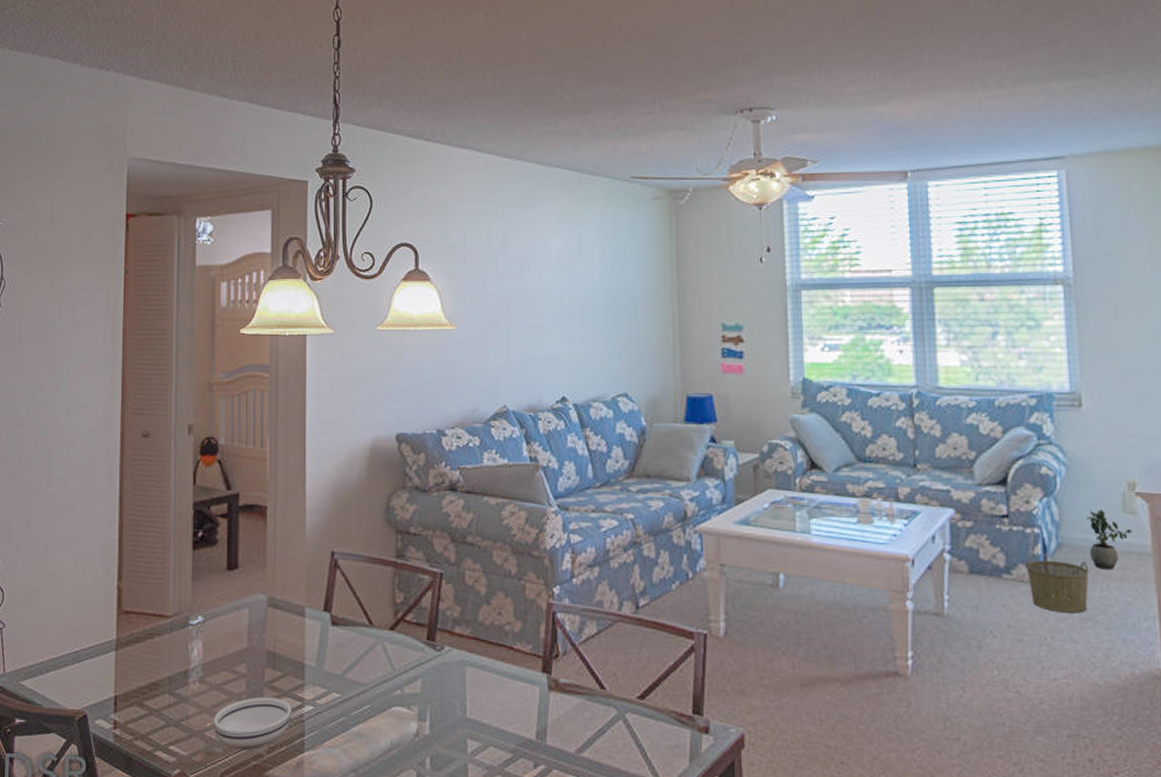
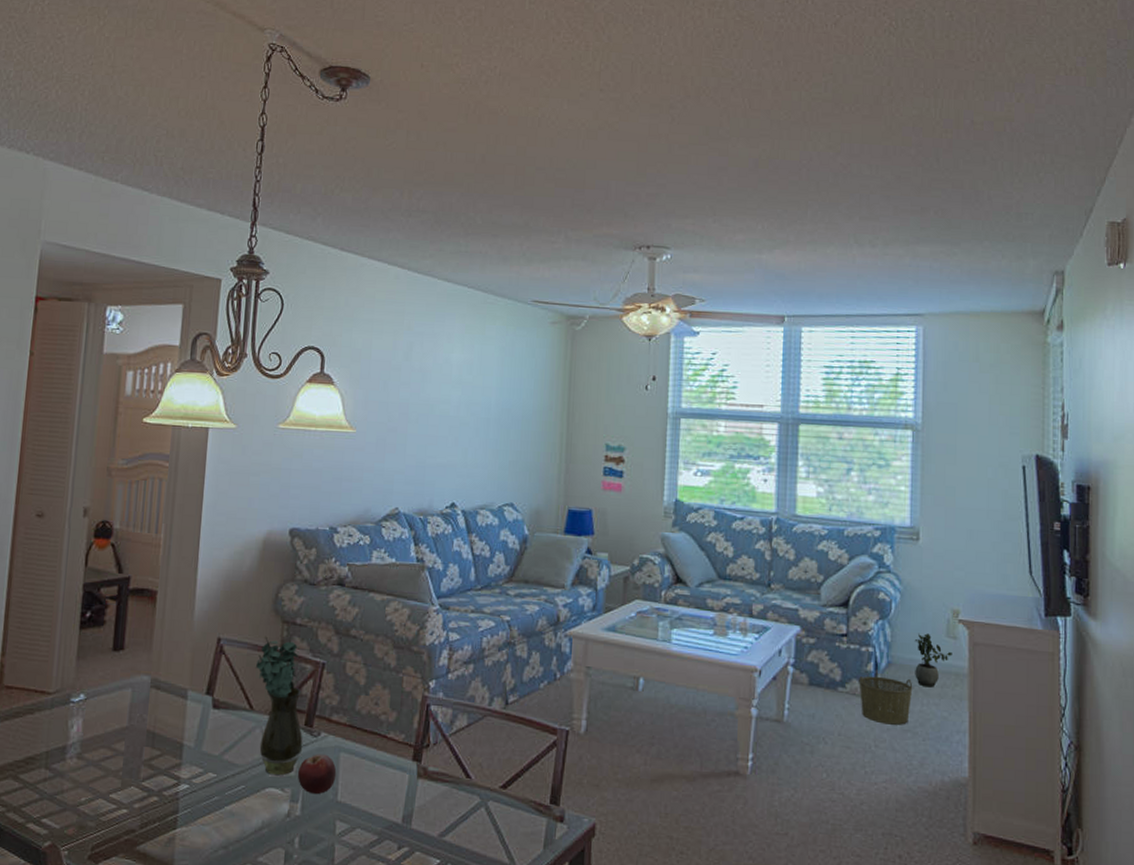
bowl: present [214,696,291,750] -> none [88,774,167,825]
vase: none [371,547,427,693] -> present [255,636,303,776]
fruit: none [424,669,464,712] -> present [298,754,337,795]

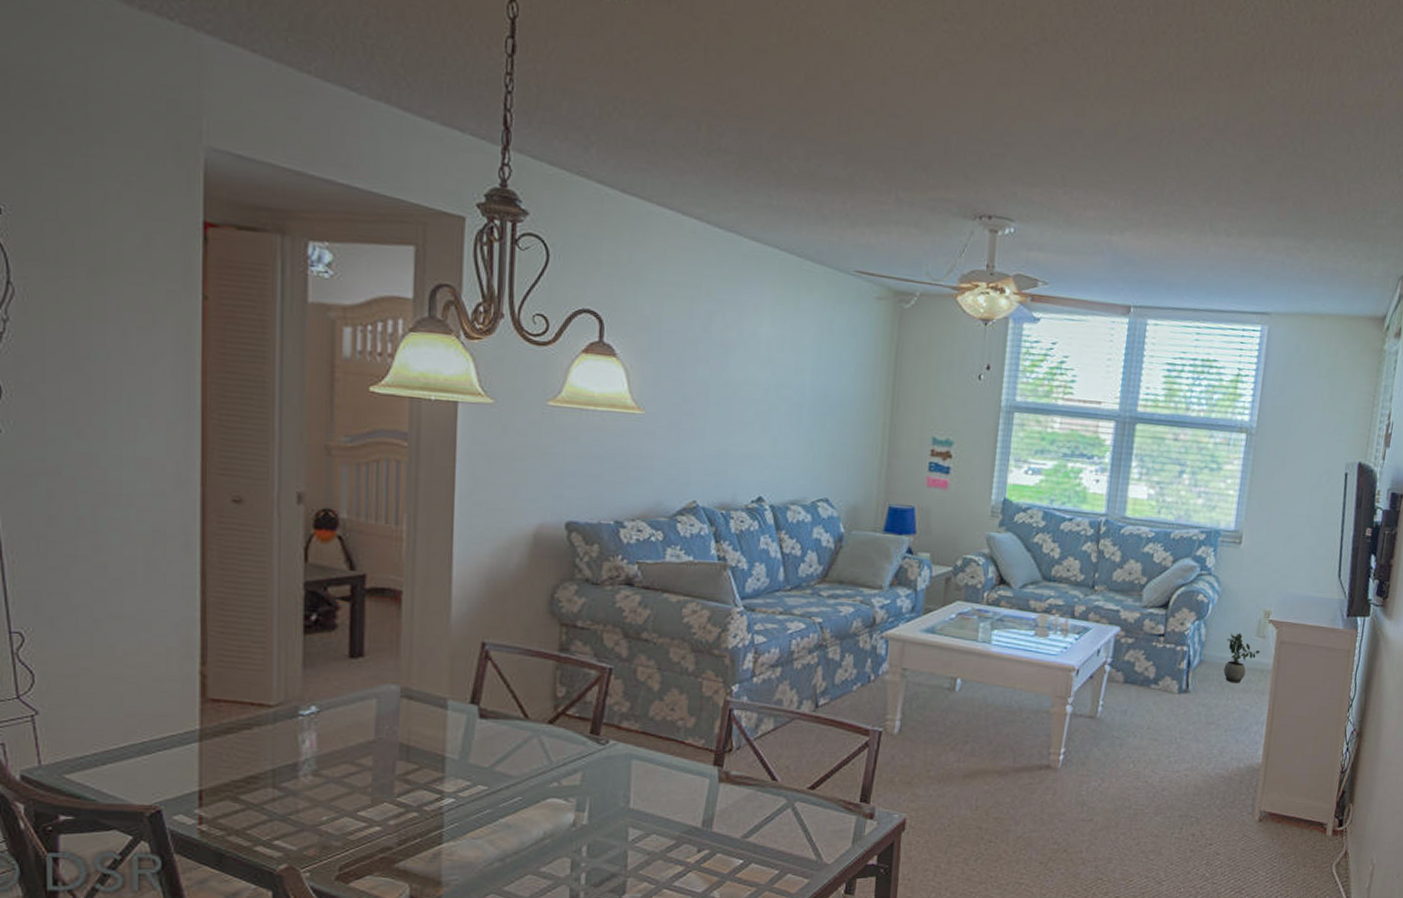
vase: present [255,636,303,776] -> none [529,640,589,786]
fruit: present [298,754,337,795] -> none [584,762,628,803]
basket: present [859,676,913,725] -> none [1171,673,1221,718]

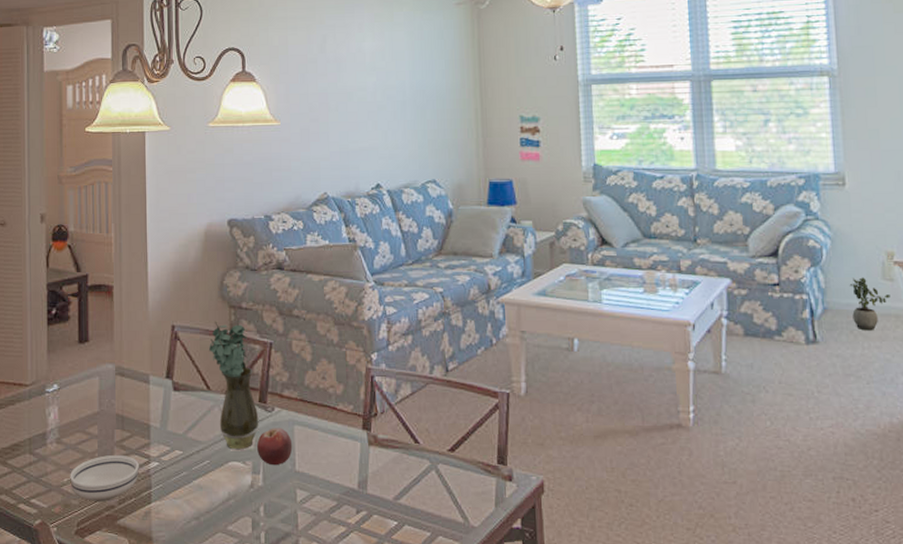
bowl: none [331,789,428,843] -> present [70,454,139,502]
vase: none [529,640,589,786] -> present [208,321,259,450]
fruit: none [584,762,628,803] -> present [257,428,293,466]

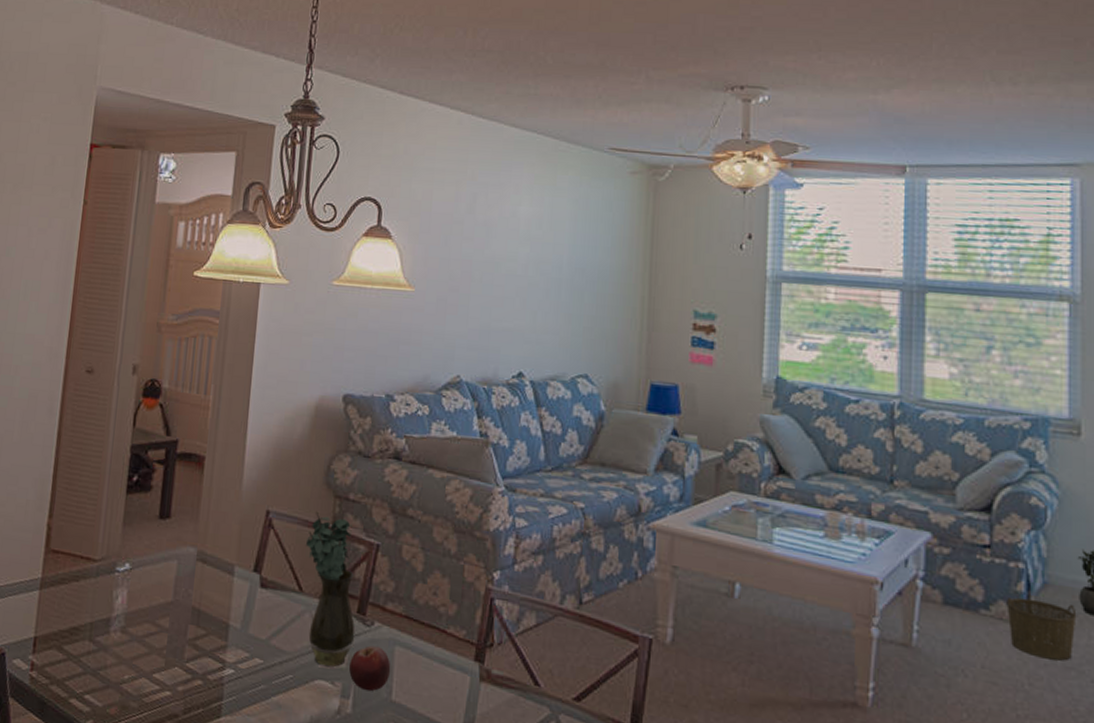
bowl: present [70,454,139,502] -> none [131,654,212,709]
basket: none [795,323,852,370] -> present [1006,597,1077,661]

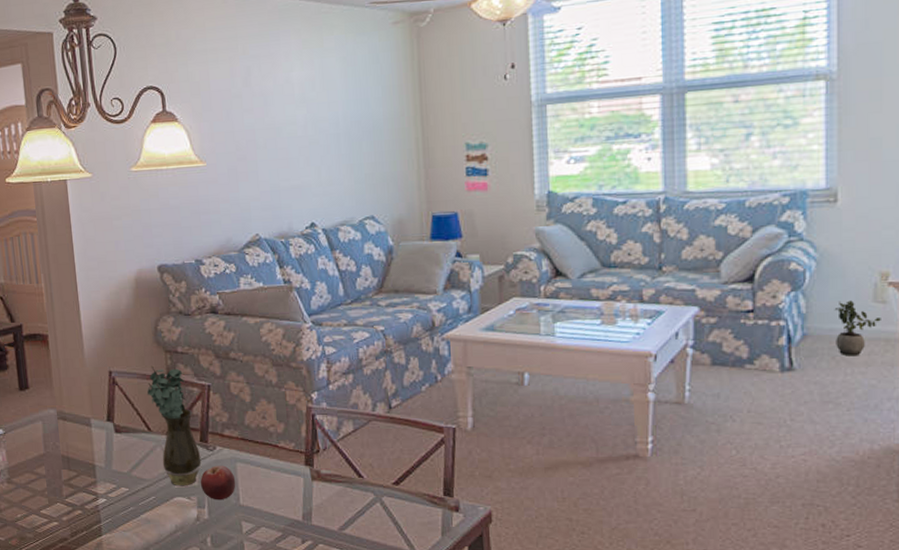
basket: present [1006,597,1077,661] -> none [769,349,834,397]

